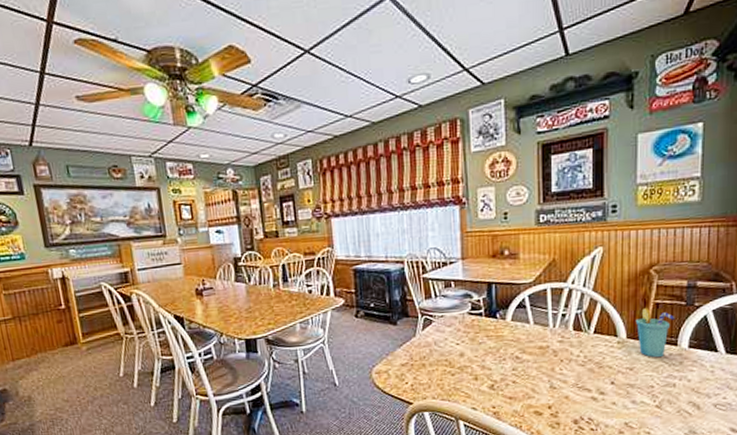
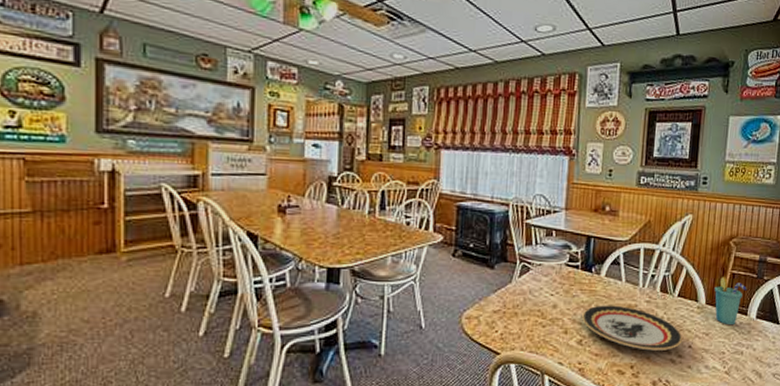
plate: none [491,348,603,390] -> present [582,305,683,351]

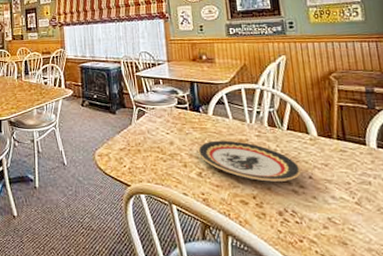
cup: present [714,277,748,326] -> none [323,109,360,156]

